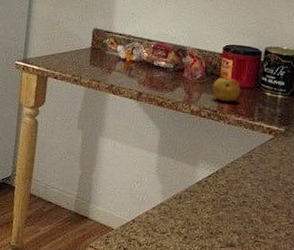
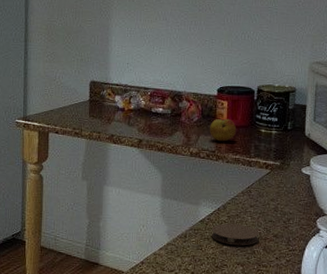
coaster: none [208,187,259,214] -> present [212,224,259,246]

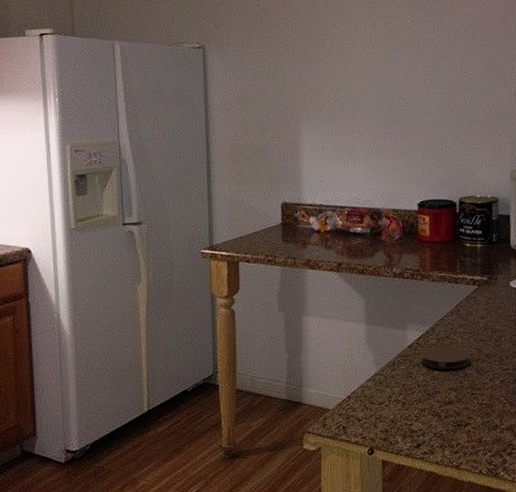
fruit: present [210,118,237,142] -> none [412,234,441,259]

